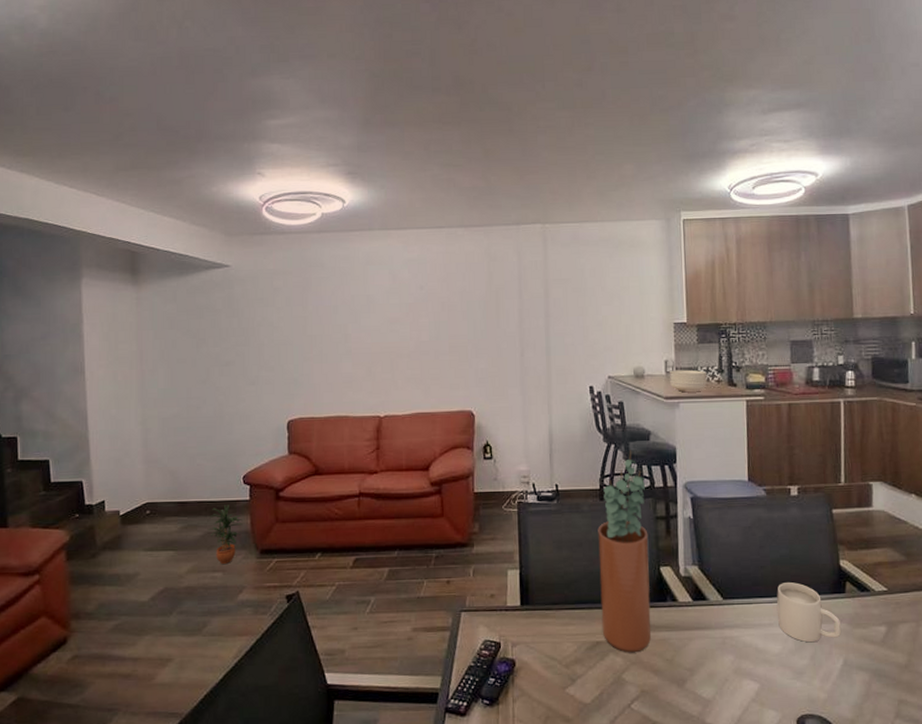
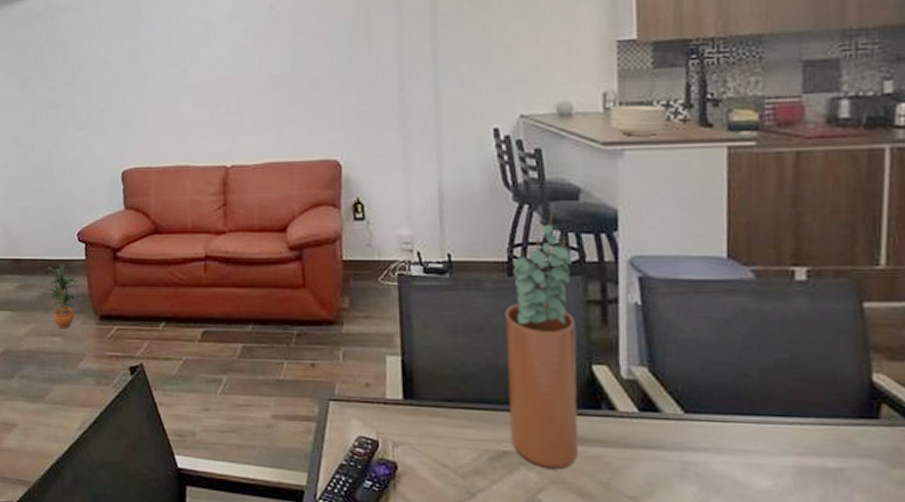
mug: present [776,582,842,643] -> none [766,398,871,482]

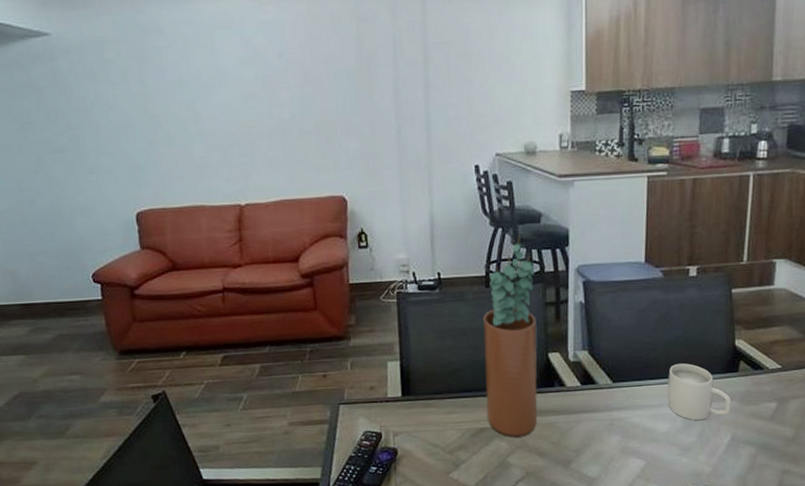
potted plant: present [45,264,80,328] -> none [59,305,97,366]
bowl: present [609,105,668,137] -> none [563,144,606,170]
mug: none [766,398,871,482] -> present [667,363,732,421]

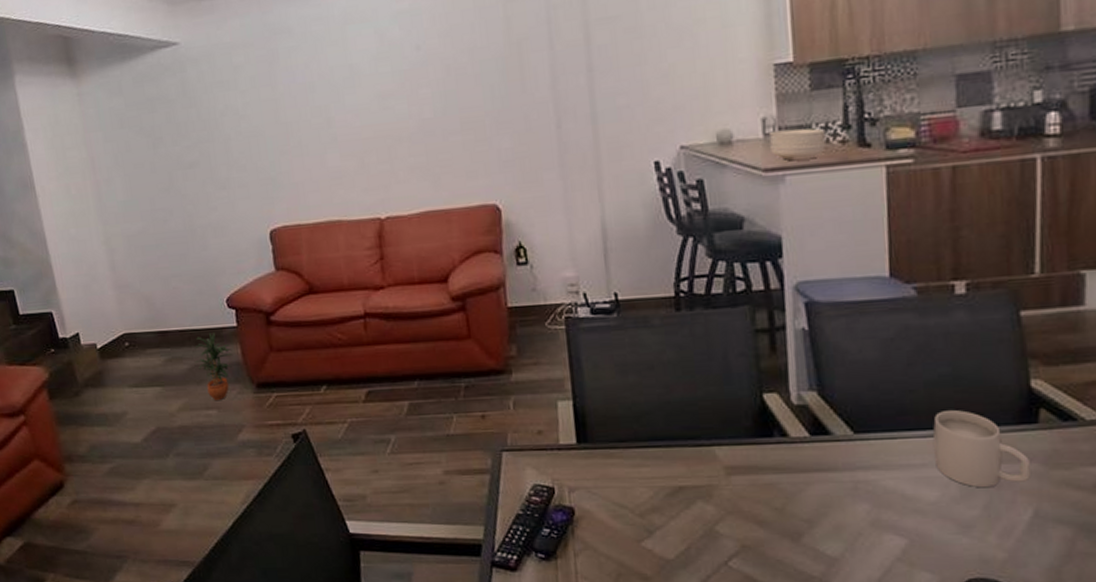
potted plant: none [59,305,97,366] -> present [195,333,233,400]
vase: present [483,233,538,438] -> none [674,243,753,500]
bowl: none [563,144,606,170] -> present [769,128,827,161]

